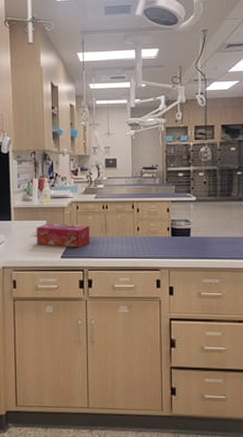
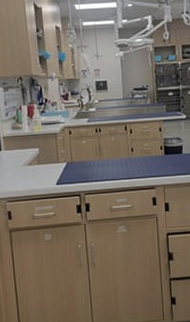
tissue box: present [36,223,90,247] -> none [28,149,85,173]

